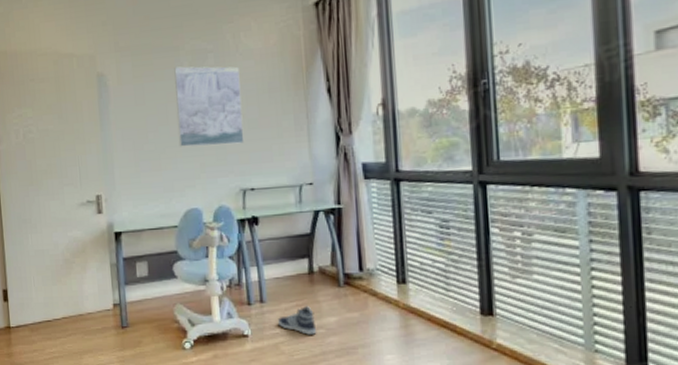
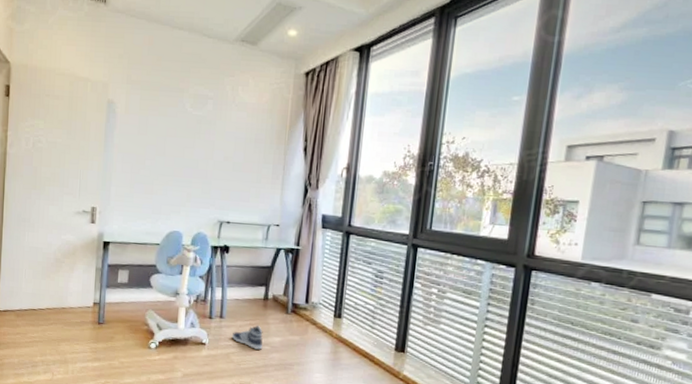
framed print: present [174,66,244,147] -> none [171,106,233,182]

